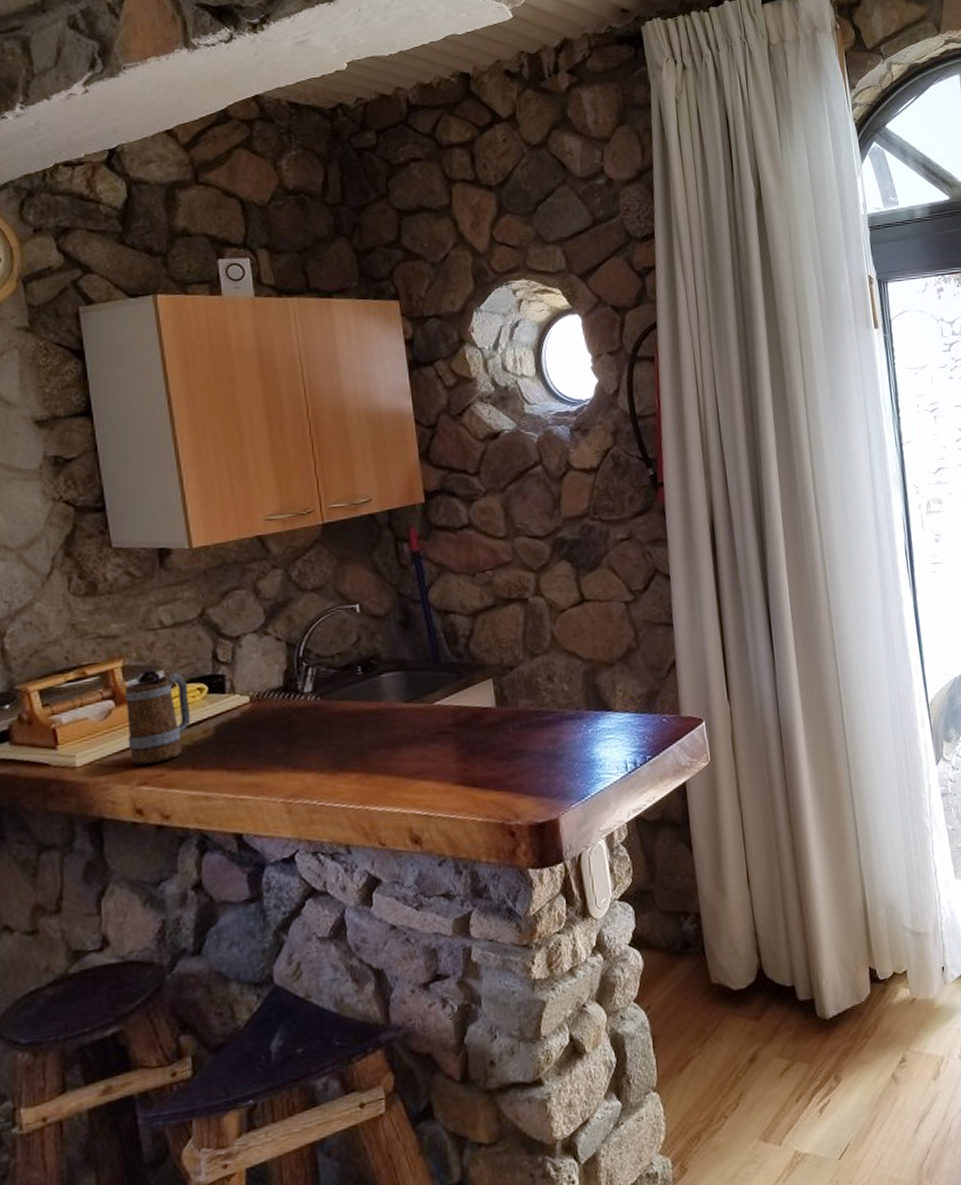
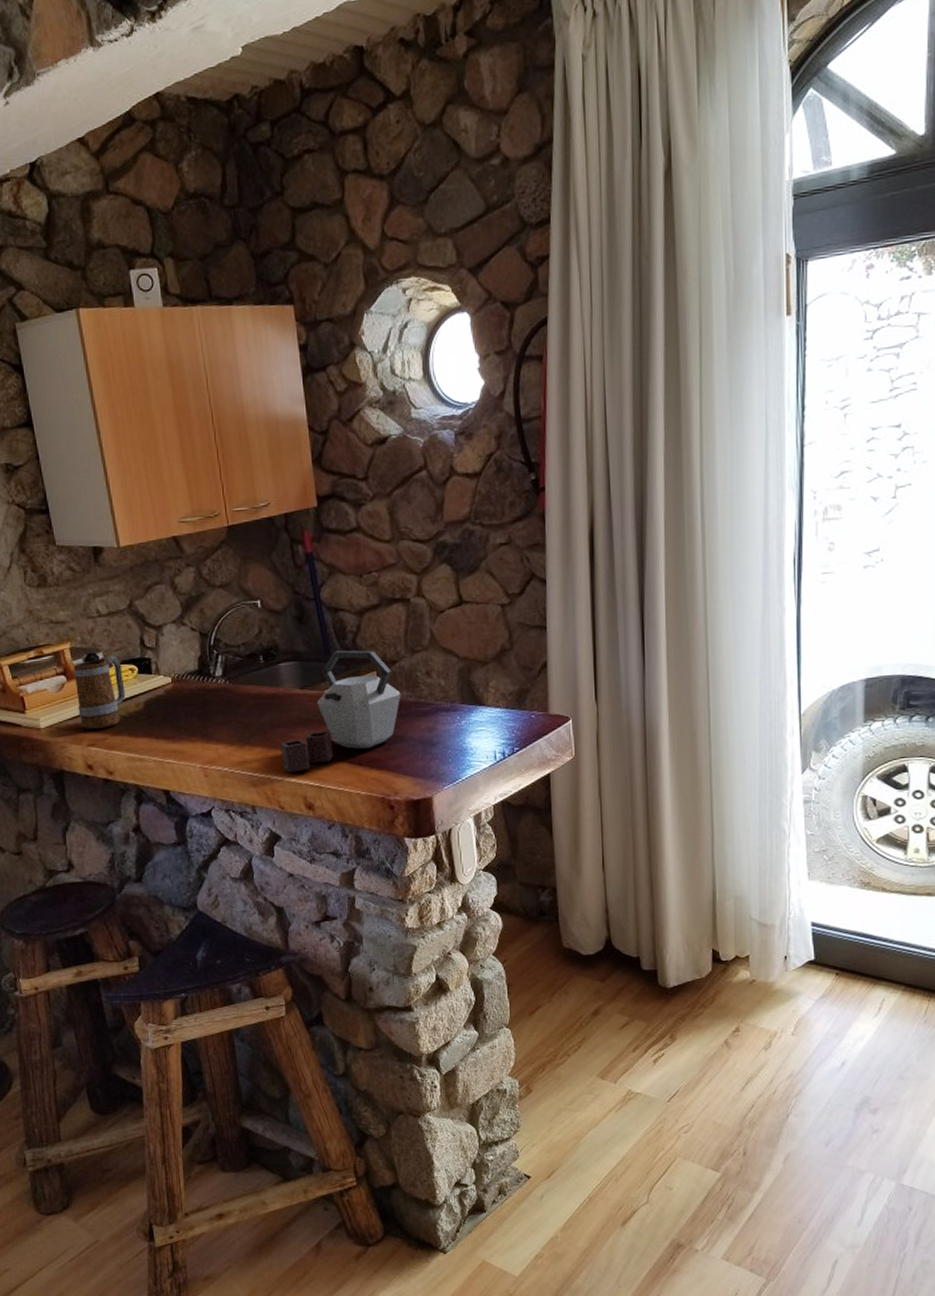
kettle: none [381,655,521,801] -> present [280,650,401,772]

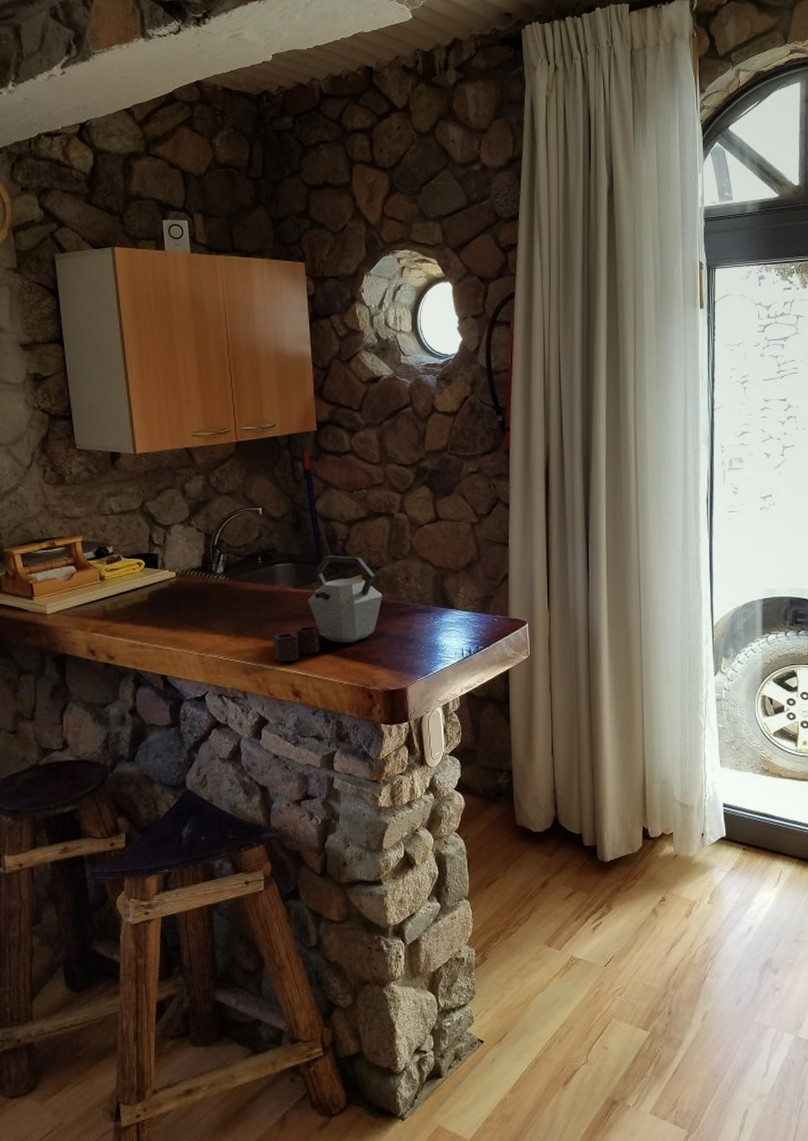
mug: present [73,654,126,729] -> none [83,549,132,616]

